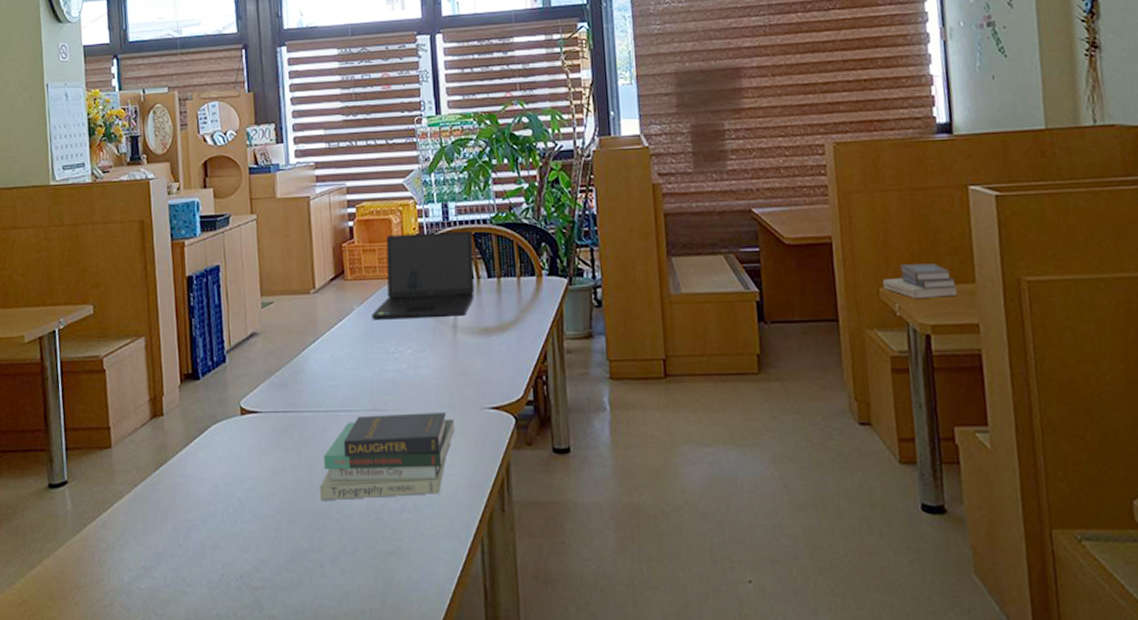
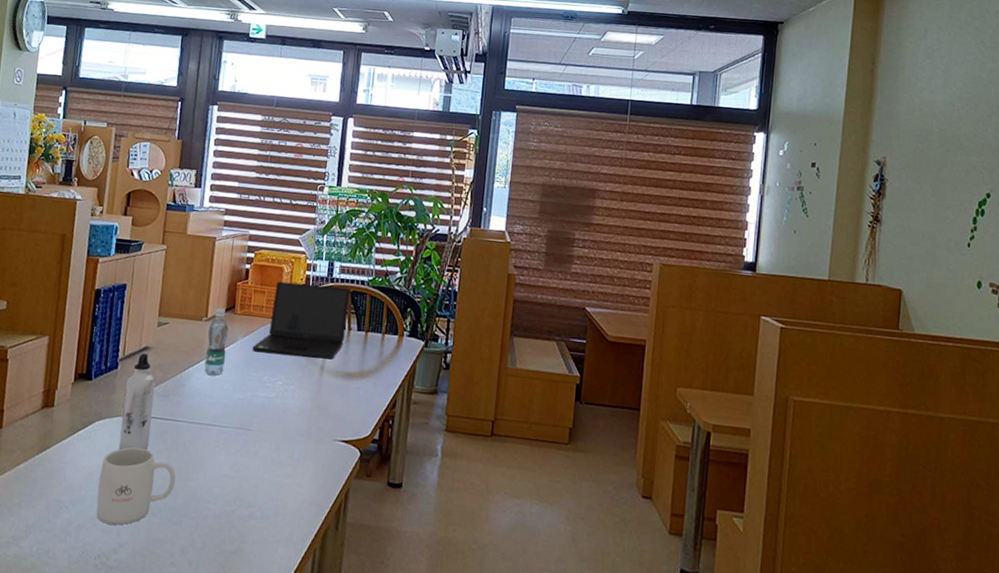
mug: none [226,449,312,539] -> present [96,447,176,525]
water bottle: none [237,340,274,454] -> present [119,353,156,450]
bottle: none [319,275,343,355] -> present [204,307,229,376]
books: present [319,412,455,500] -> none [181,432,309,508]
books: present [883,263,958,300] -> none [681,372,738,404]

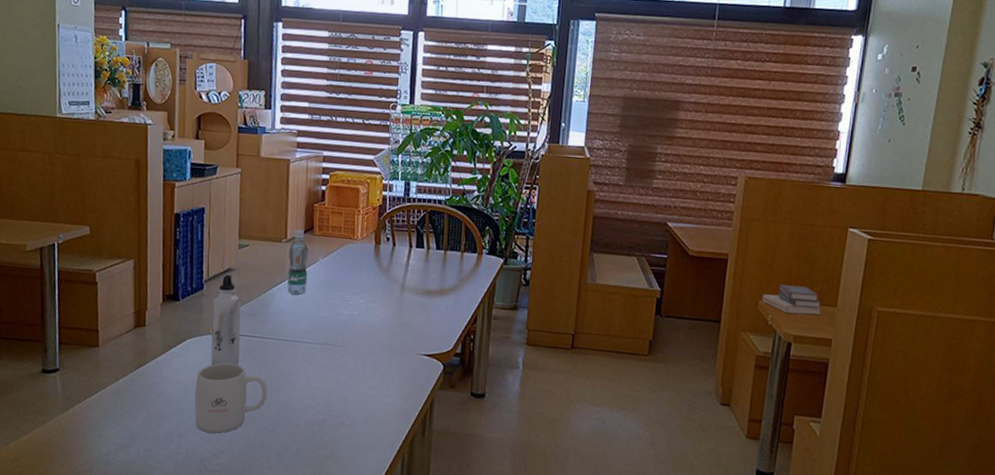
laptop: present [252,281,351,360] -> none [333,202,428,278]
books: none [681,372,738,404] -> present [762,284,821,315]

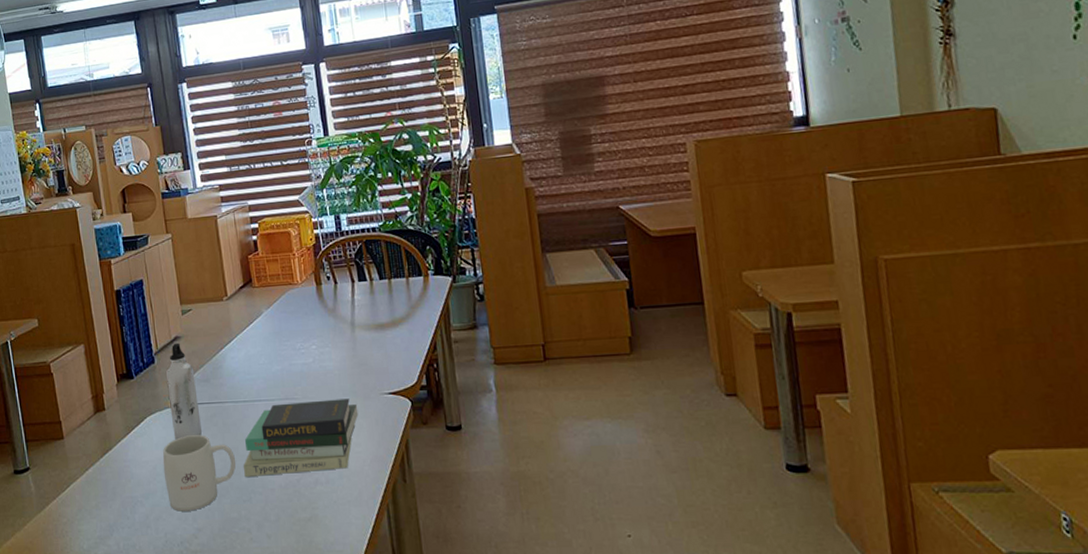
books: none [273,347,393,417] -> present [243,398,359,477]
bottle: present [287,229,309,295] -> none [231,284,256,353]
books: present [762,284,821,315] -> none [745,247,817,281]

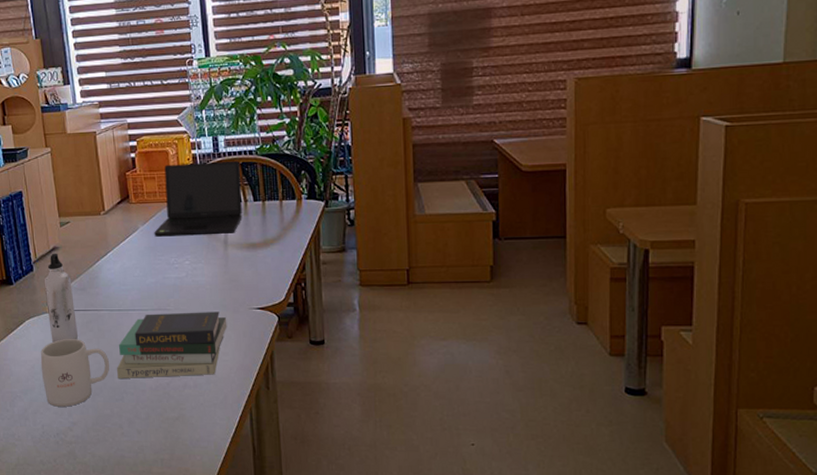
laptop: none [278,238,369,321] -> present [154,160,242,237]

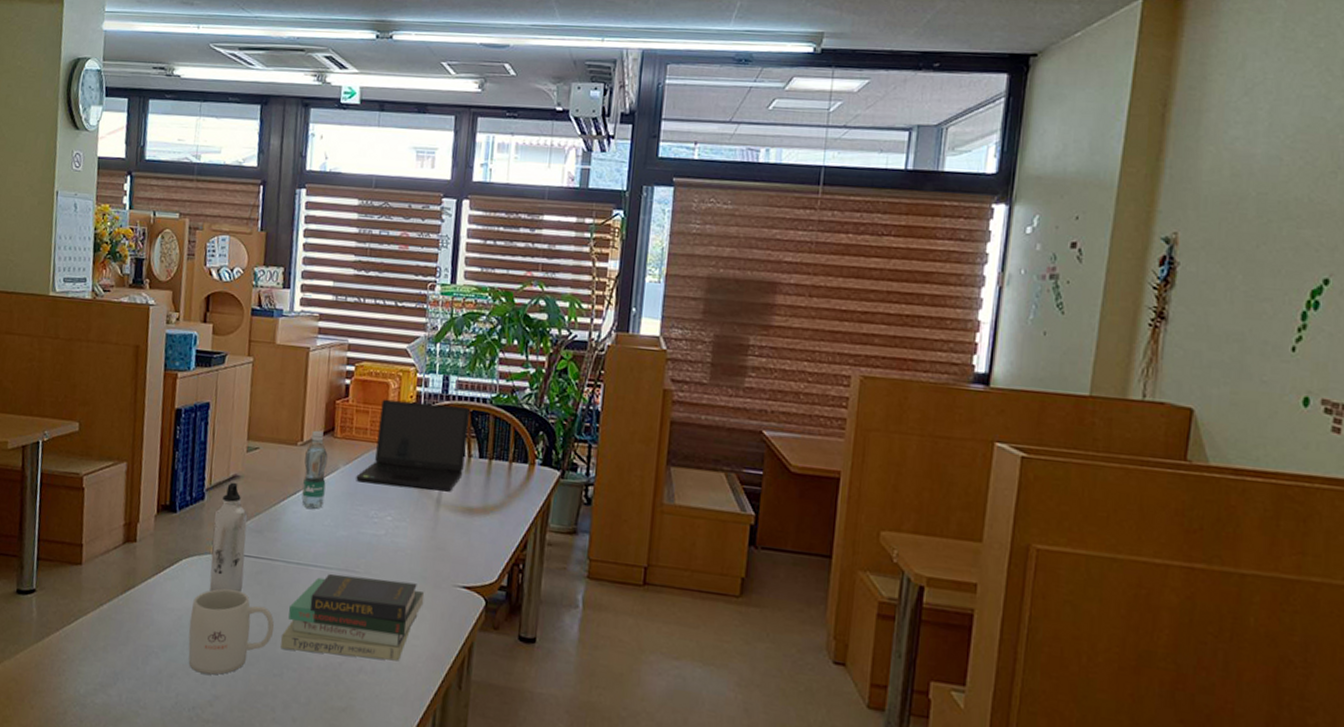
bottle: none [109,199,131,265] -> present [301,430,328,509]

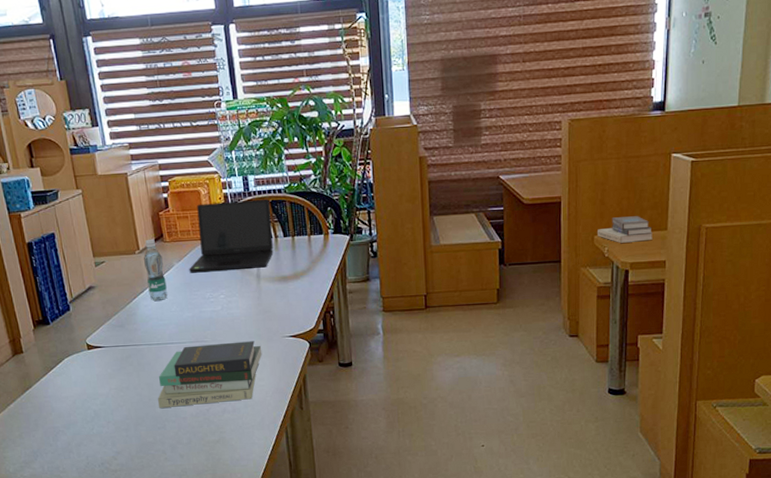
mug: present [188,588,275,675] -> none [81,373,151,438]
water bottle: present [209,482,247,593] -> none [81,292,118,378]
books: none [885,511,962,552] -> present [598,216,652,244]

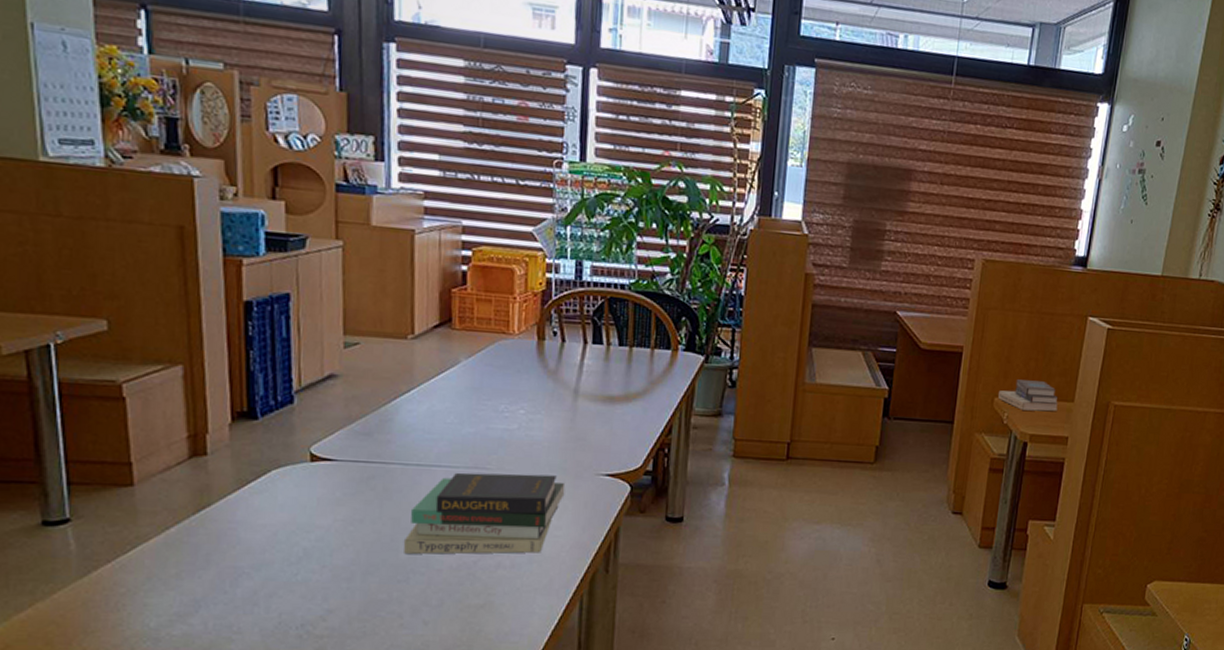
bottle: present [144,239,168,302] -> none [416,321,446,407]
laptop: present [189,198,273,273] -> none [481,286,607,382]

